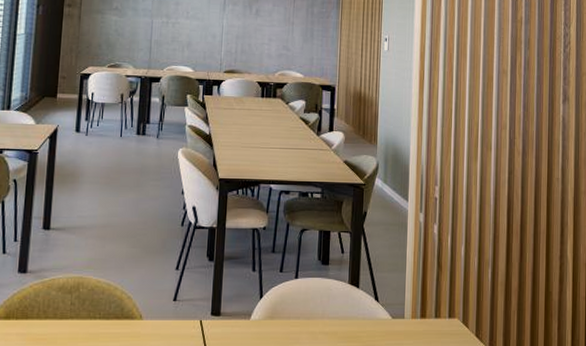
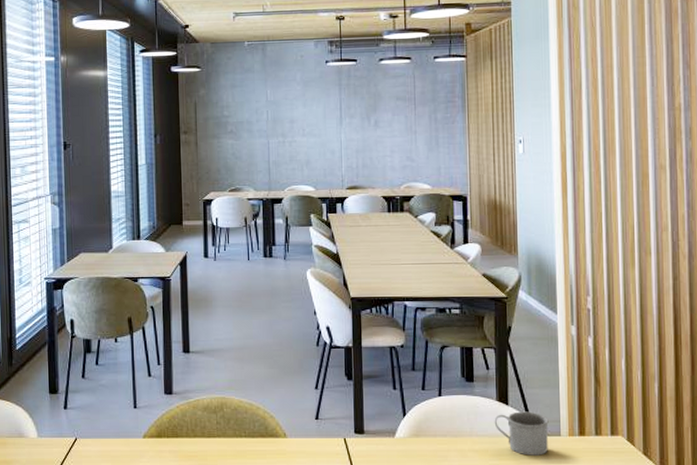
mug: none [345,294,395,338] -> present [494,411,549,456]

